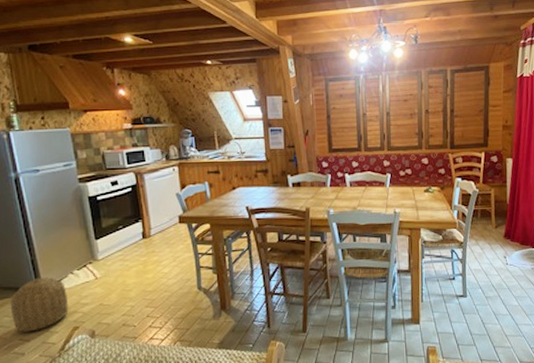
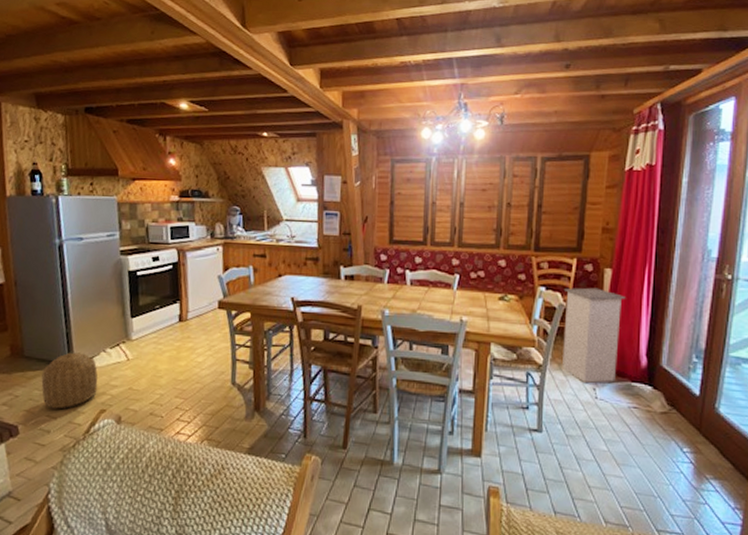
trash can: none [475,175,524,254] -> present [563,287,626,384]

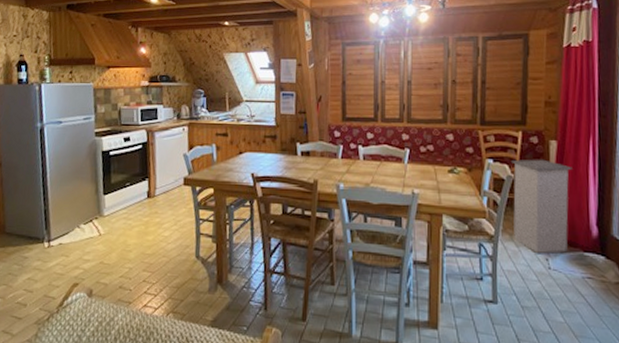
basket: present [41,352,98,409] -> none [20,228,72,283]

